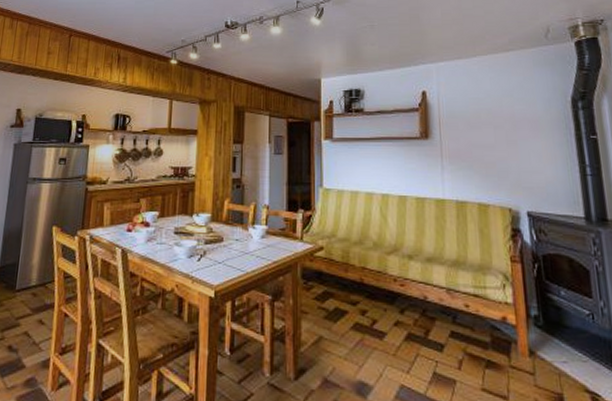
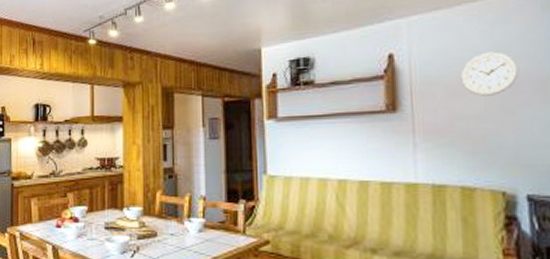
wall clock: none [476,95,519,130] -> present [460,51,520,96]

